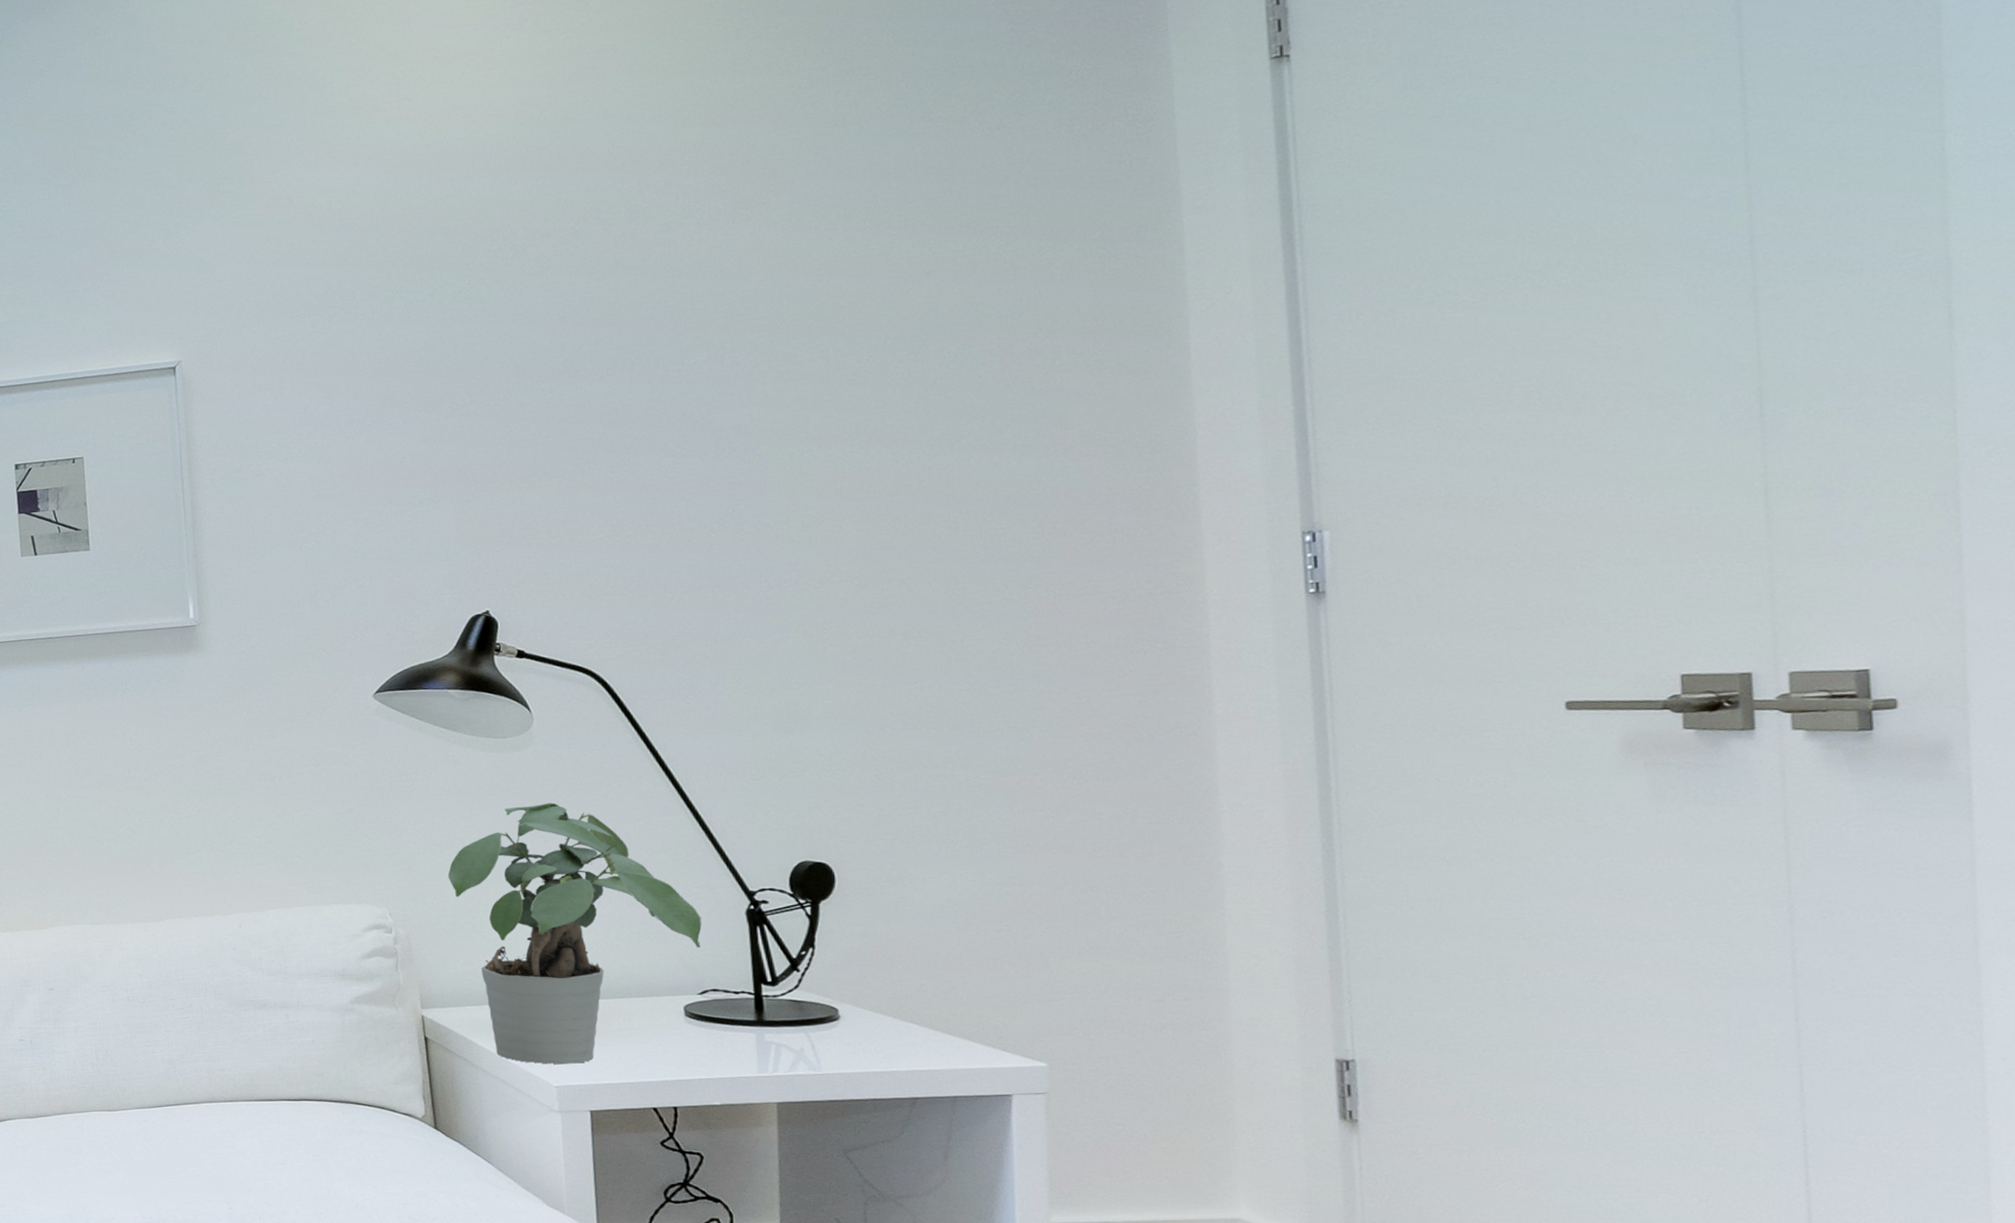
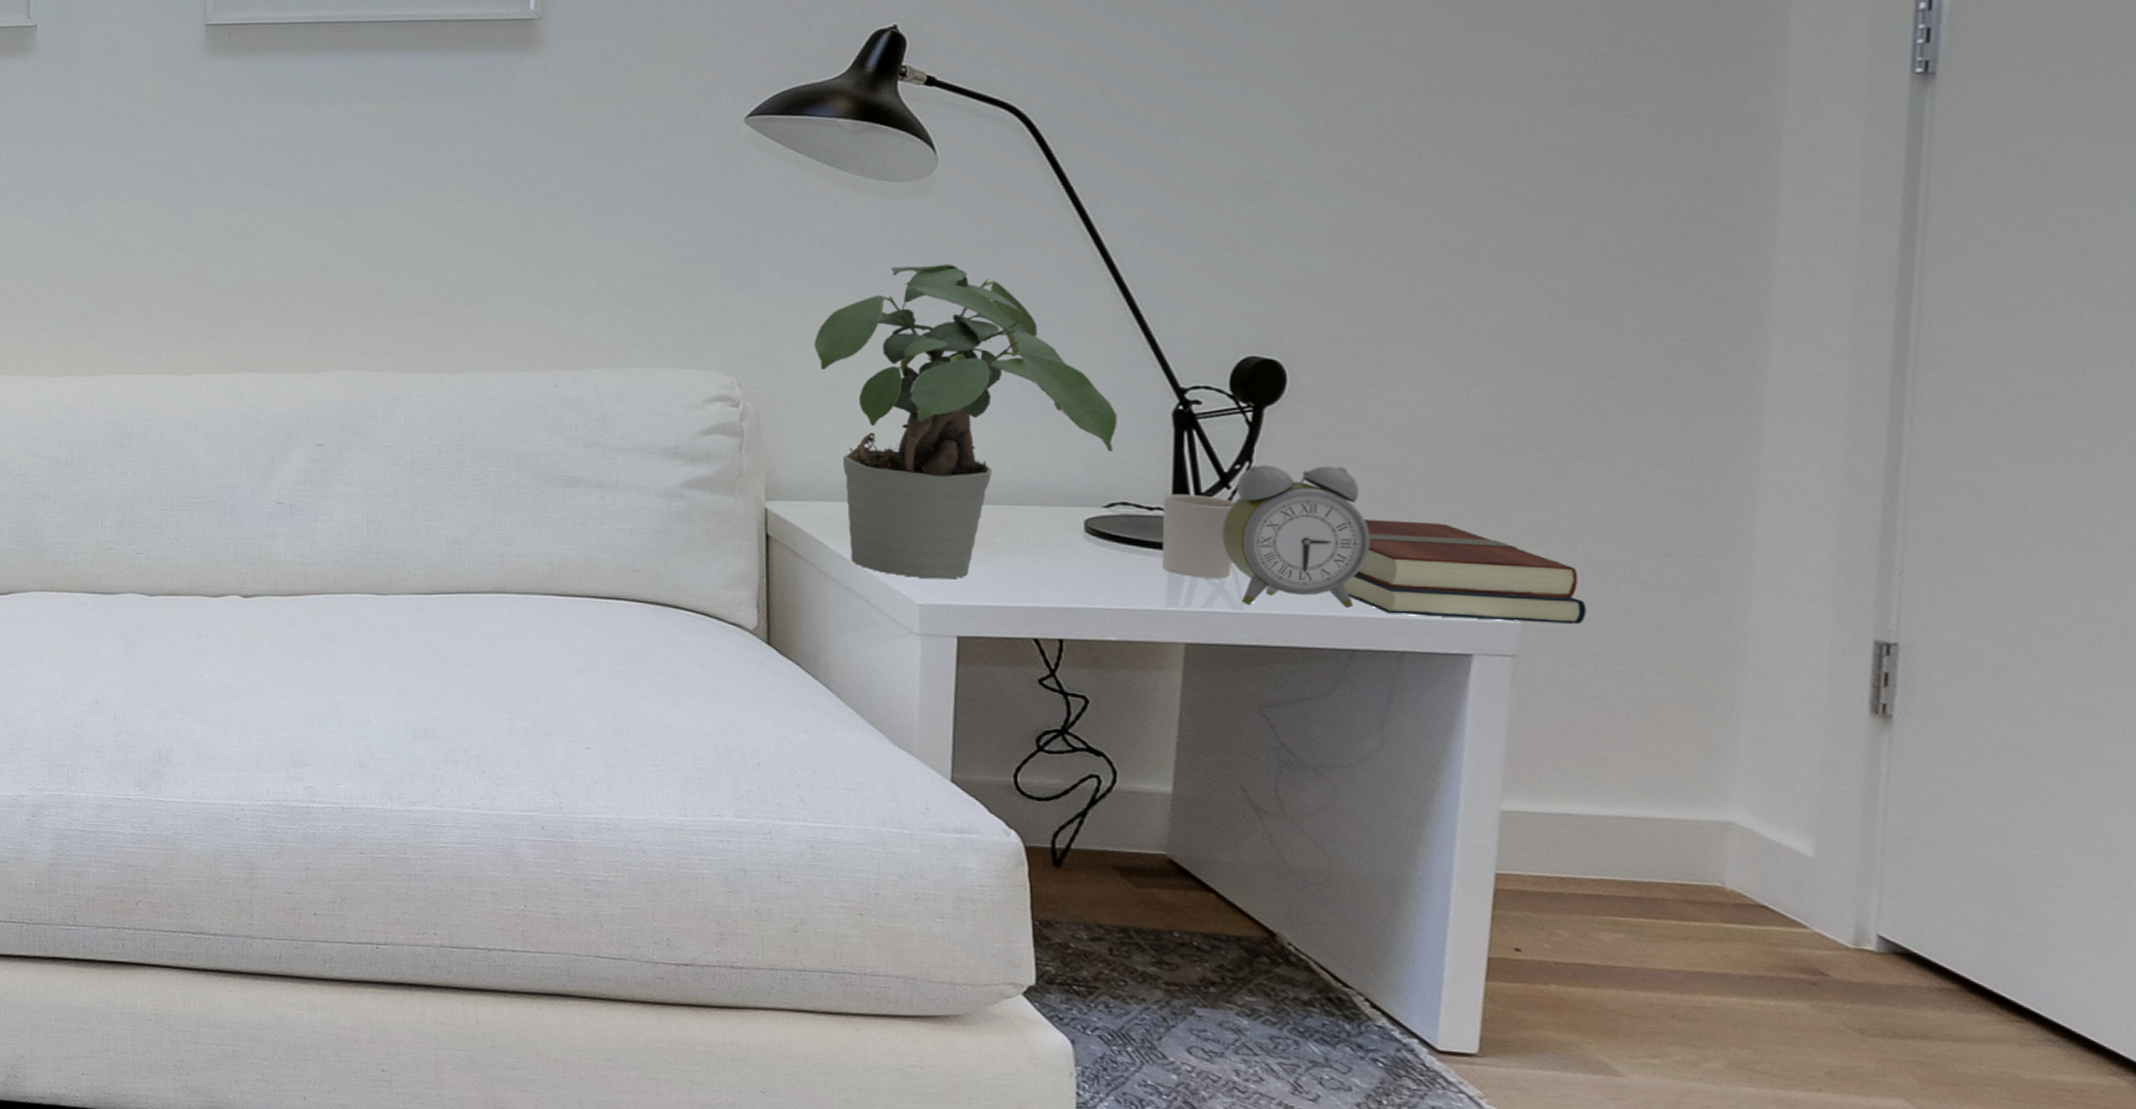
mug: none [745,978,808,1048] -> present [1162,493,1235,579]
alarm clock: none [796,946,918,1068] -> present [1221,465,1370,608]
books: none [900,987,1100,1066] -> present [1343,519,1587,625]

